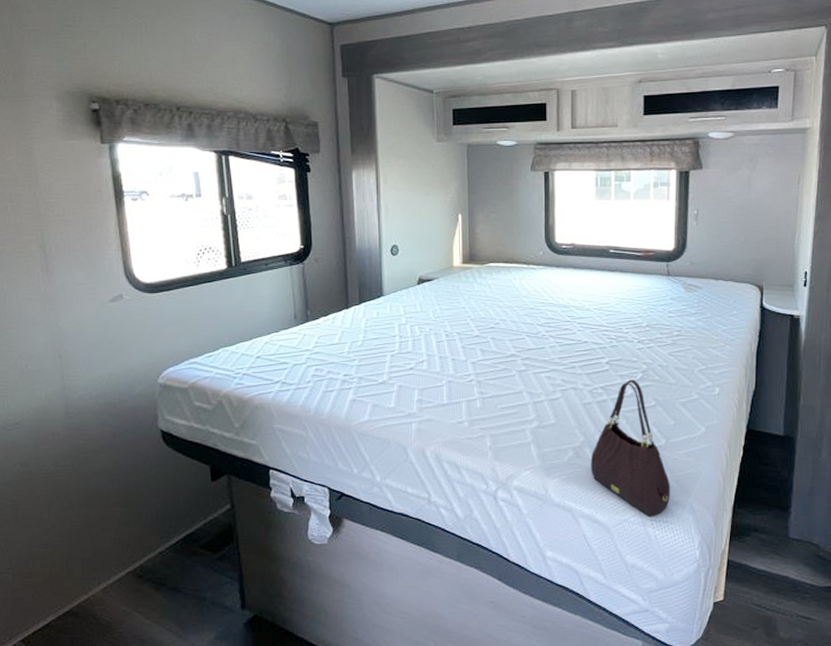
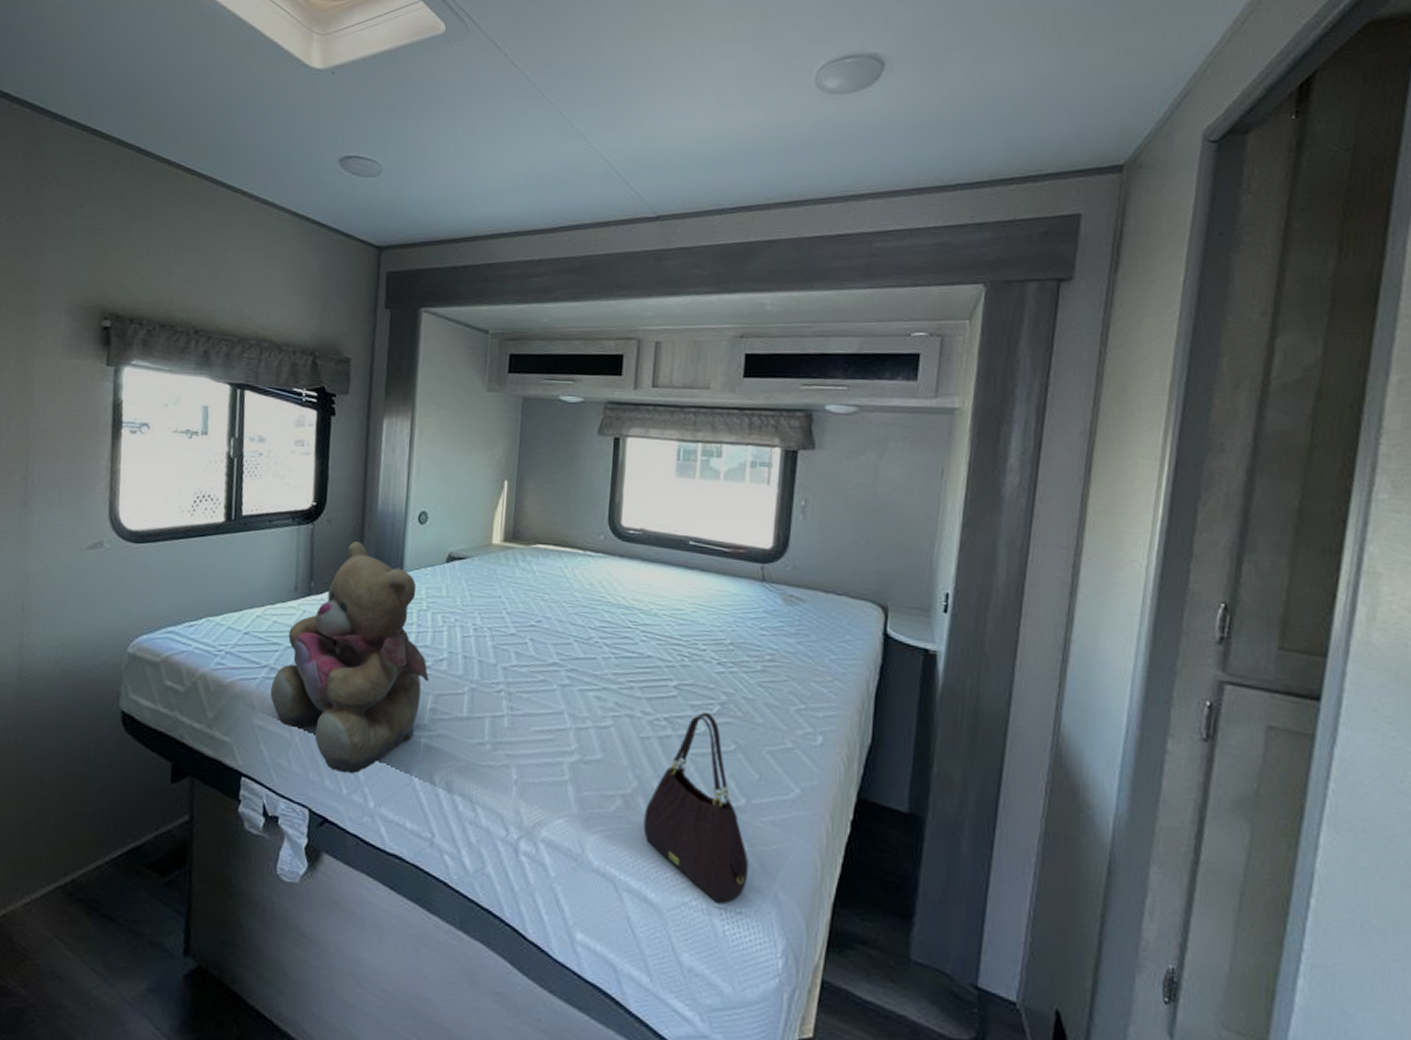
teddy bear: none [284,275,414,458] -> present [270,541,429,775]

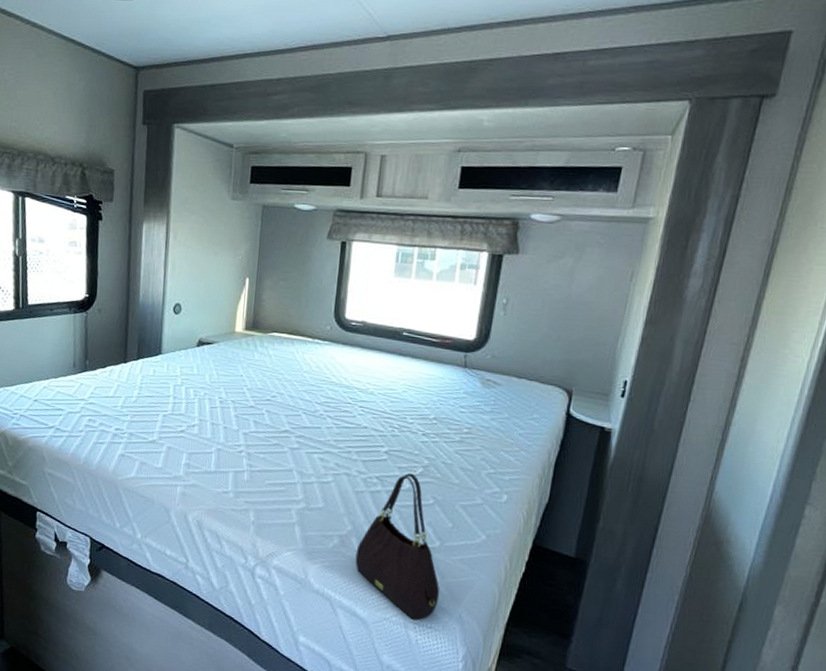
teddy bear: present [270,541,429,775] -> none [56,328,184,513]

